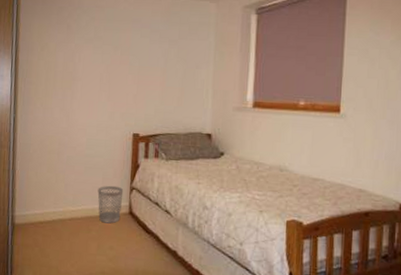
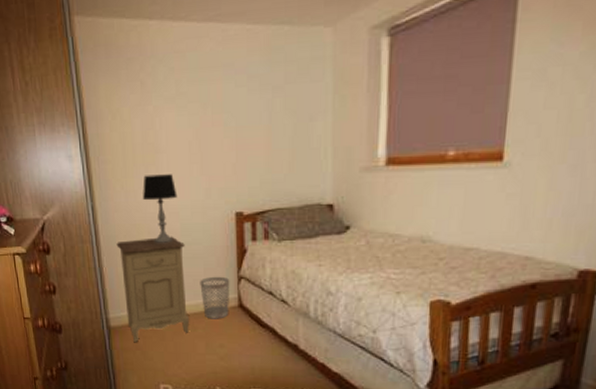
nightstand: none [30,148,89,240] -> present [116,236,190,343]
table lamp: none [58,96,87,154] -> present [143,174,178,244]

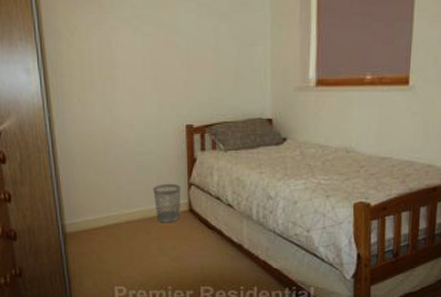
nightstand: present [116,236,190,343] -> none [73,146,144,248]
table lamp: present [143,174,178,244] -> none [99,89,132,154]

